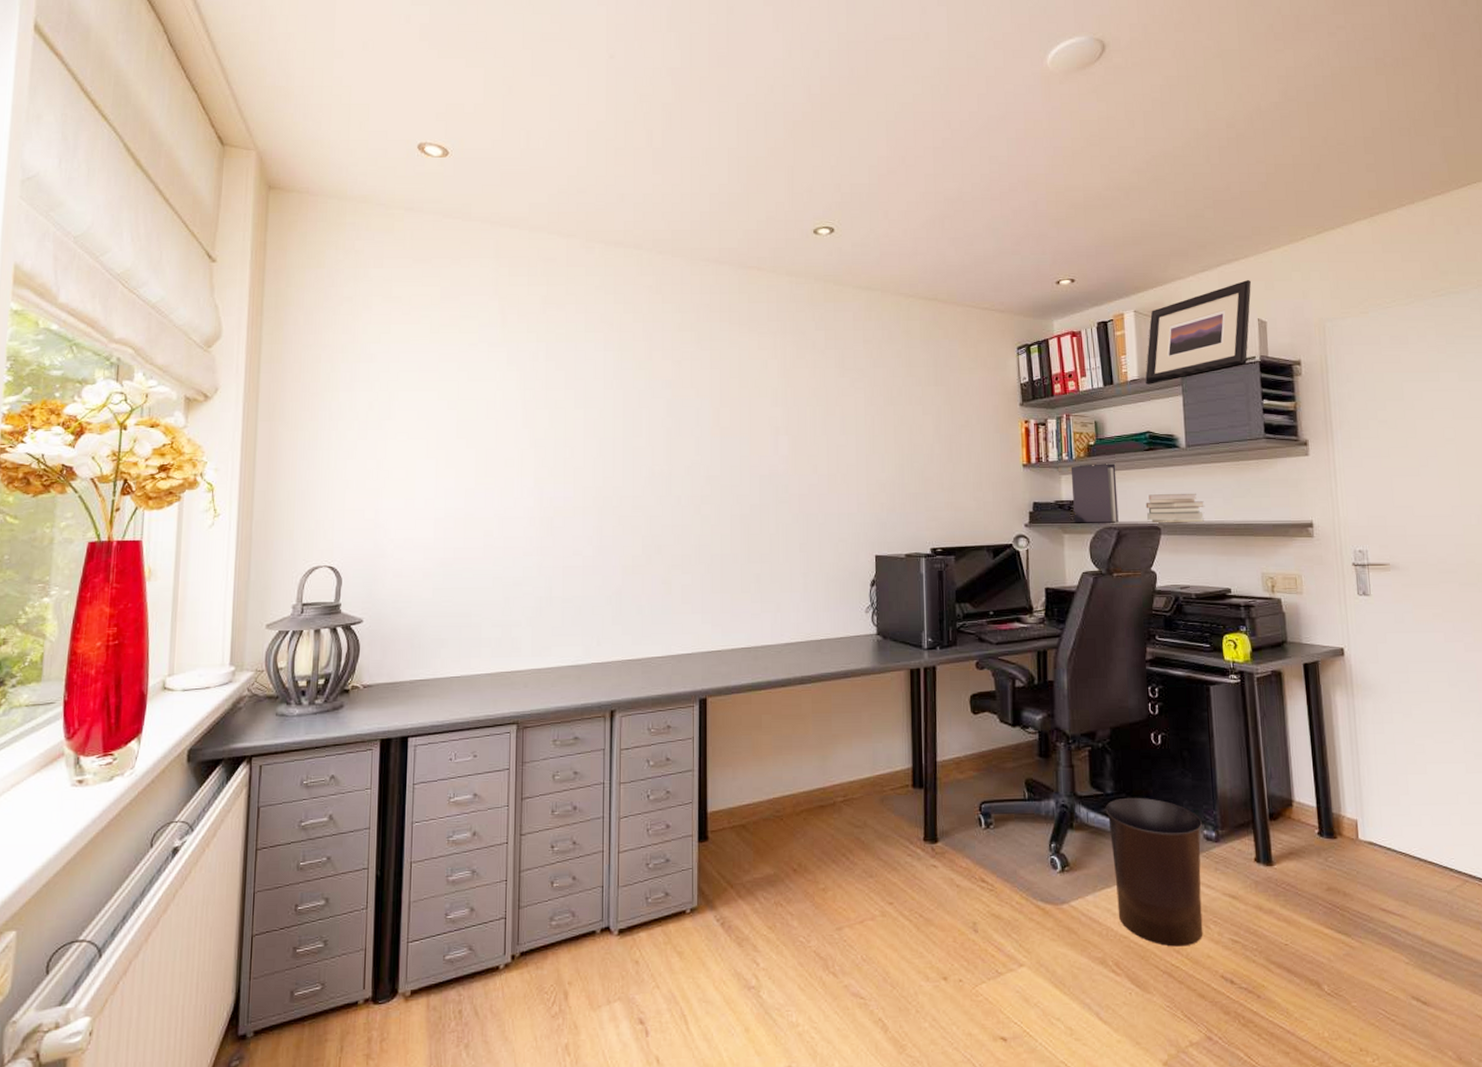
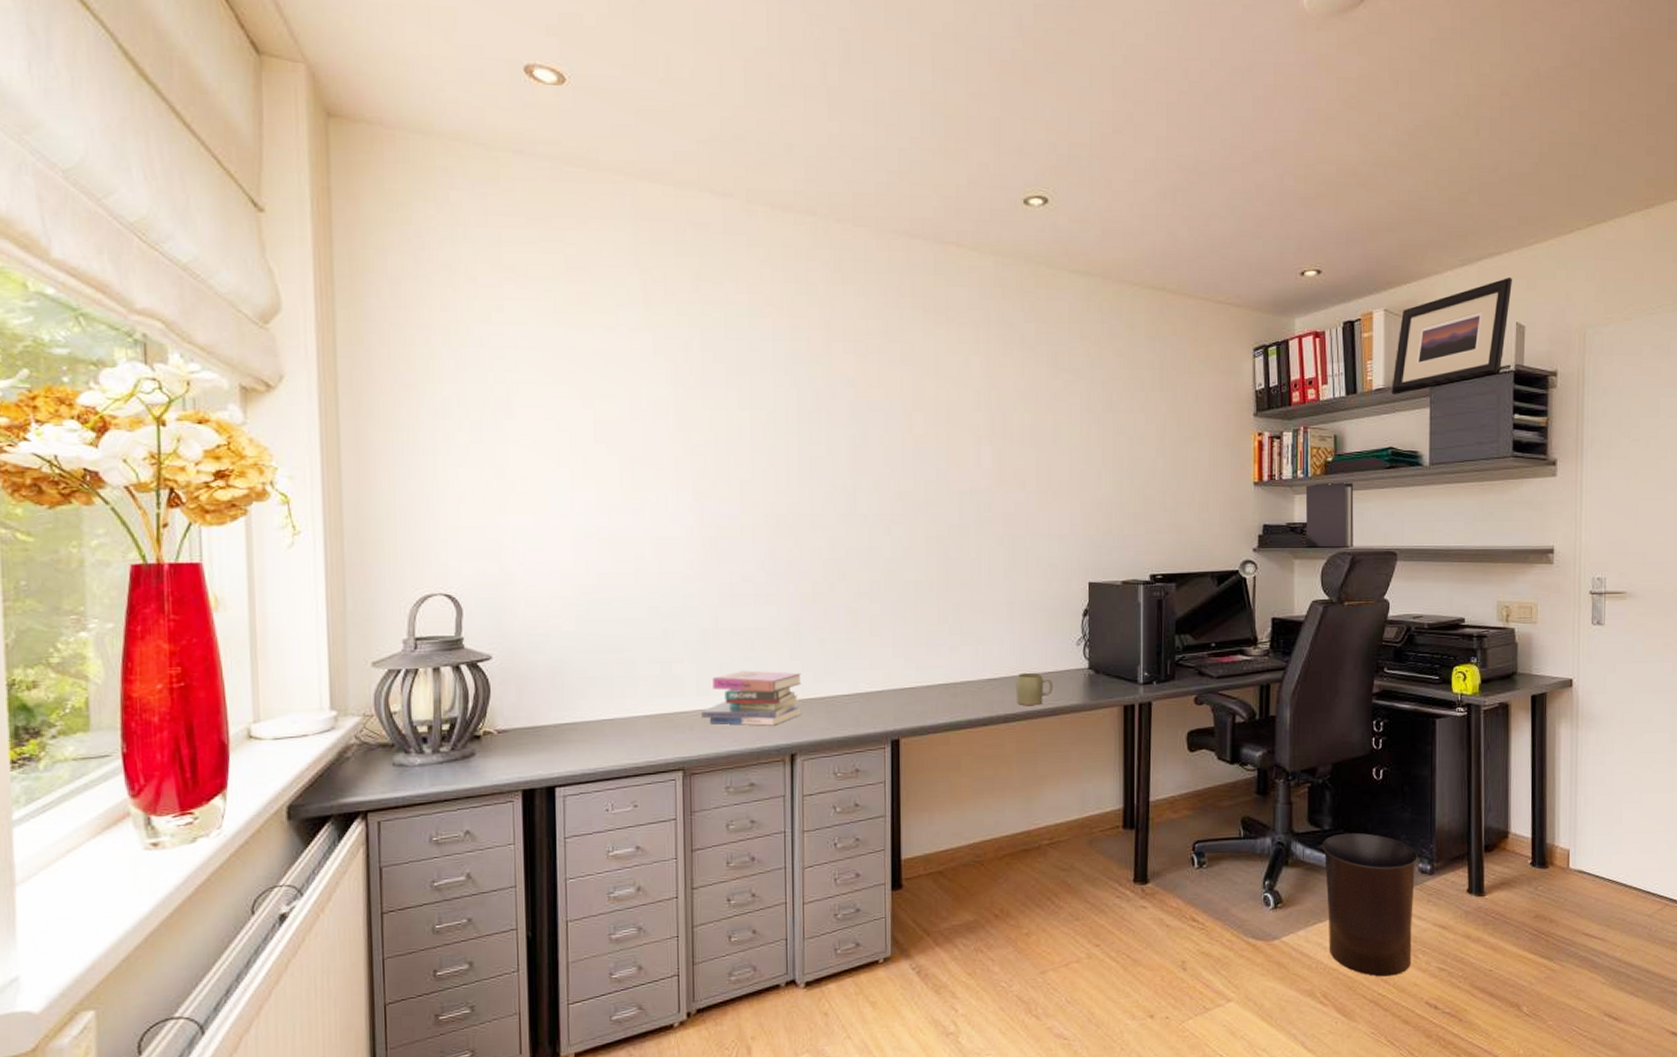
books: none [535,634,622,684] -> present [701,670,802,726]
mug: none [811,637,844,668] -> present [1016,672,1052,705]
books: present [1145,494,1204,523] -> none [1383,517,1444,548]

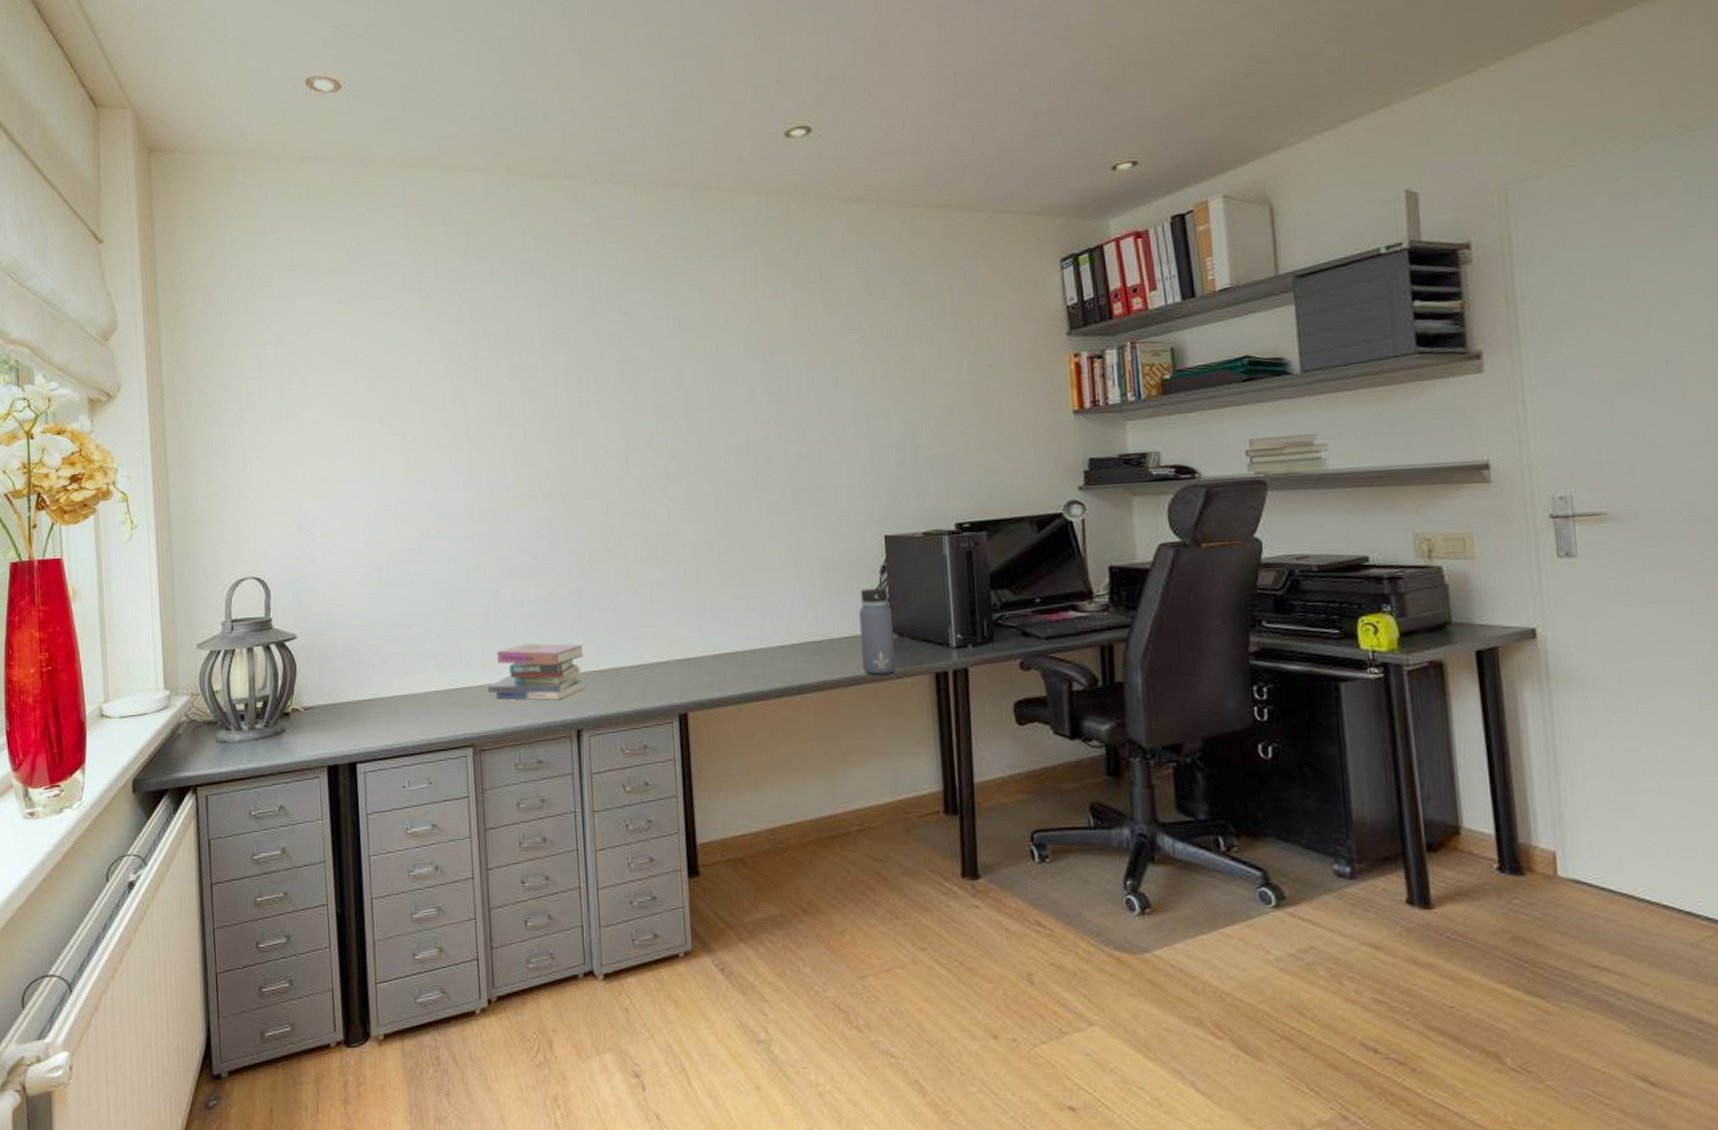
mug: present [1016,672,1052,705] -> none [809,637,851,674]
water bottle: none [1062,618,1093,707] -> present [859,575,896,675]
binder: present [1305,482,1354,548] -> none [1139,401,1207,482]
waste bin: present [1322,832,1418,977] -> none [1197,824,1335,1007]
books: none [1383,517,1444,548] -> present [1244,434,1329,476]
picture frame: present [1392,278,1513,395] -> none [1241,137,1396,294]

